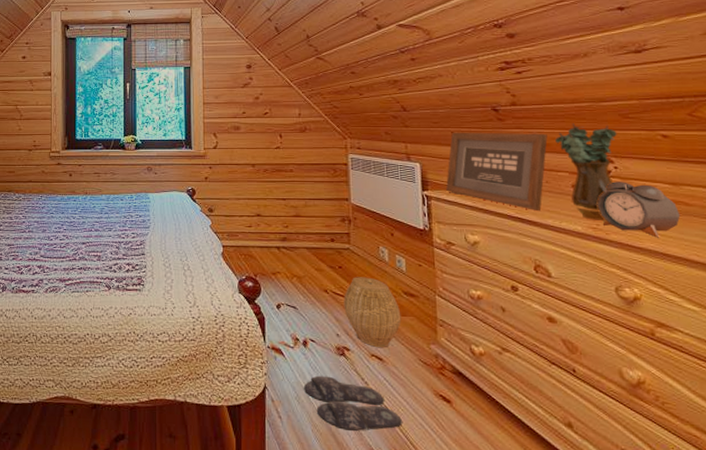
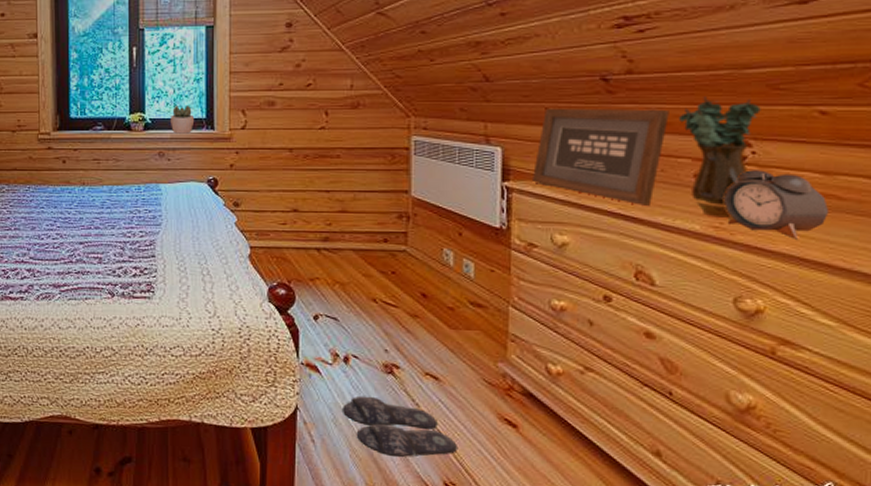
succulent plant: none [157,130,176,152] -> present [171,106,195,134]
woven basket: present [344,277,401,347] -> none [395,284,465,365]

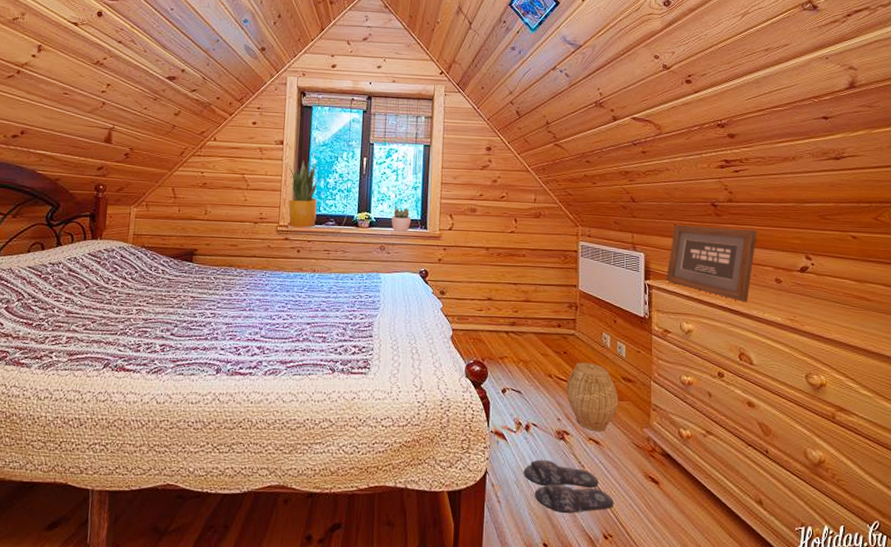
planter: none [43,54,82,135] -> present [287,160,320,228]
woven basket: none [395,284,465,365] -> present [566,362,619,431]
vase: present [679,96,761,219] -> none [764,221,815,314]
alarm clock: present [723,170,830,239] -> none [795,277,862,330]

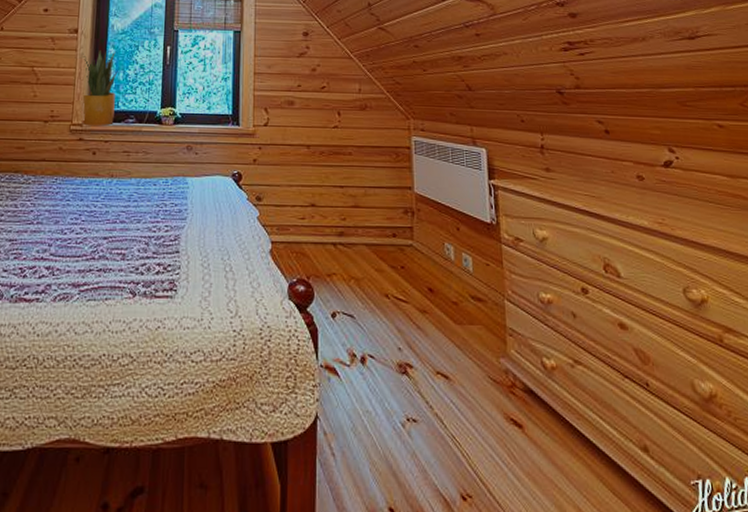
succulent plant: present [392,208,412,232] -> none [199,102,222,129]
slippers: present [524,459,613,513] -> none [362,400,471,468]
woven basket: present [566,362,619,431] -> none [406,278,469,363]
picture frame: present [665,224,757,303] -> none [512,115,612,205]

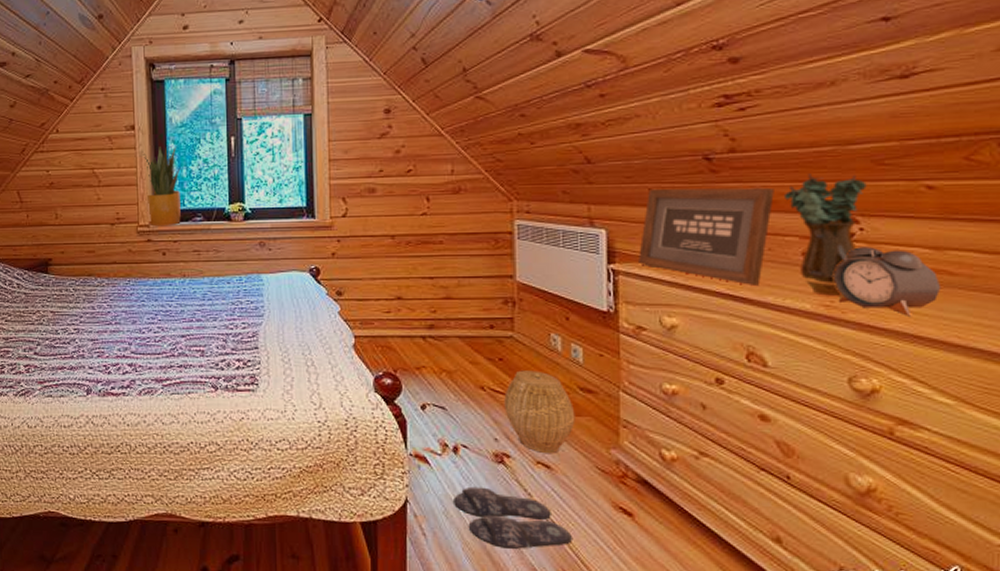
slippers: none [362,400,471,468] -> present [454,486,572,549]
woven basket: none [406,278,469,363] -> present [504,370,575,453]
picture frame: none [512,115,612,205] -> present [637,187,774,287]
vase: none [619,110,677,216] -> present [785,173,867,297]
alarm clock: none [661,173,740,234] -> present [832,247,941,316]

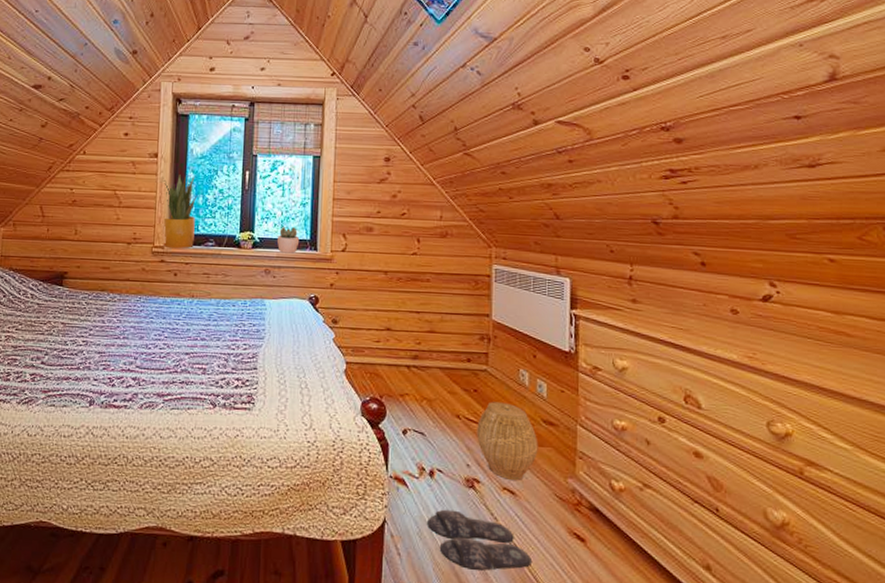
succulent plant: none [271,194,295,223] -> present [277,227,300,253]
picture frame: present [637,187,774,287] -> none [595,245,709,337]
vase: present [785,173,867,297] -> none [717,241,782,351]
alarm clock: present [832,247,941,316] -> none [755,307,841,370]

